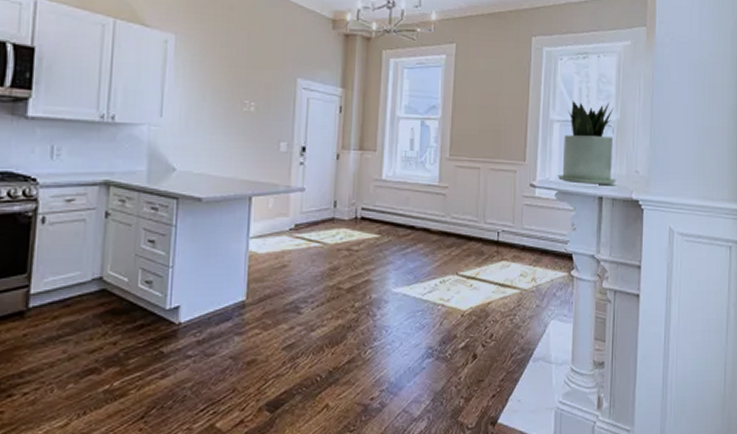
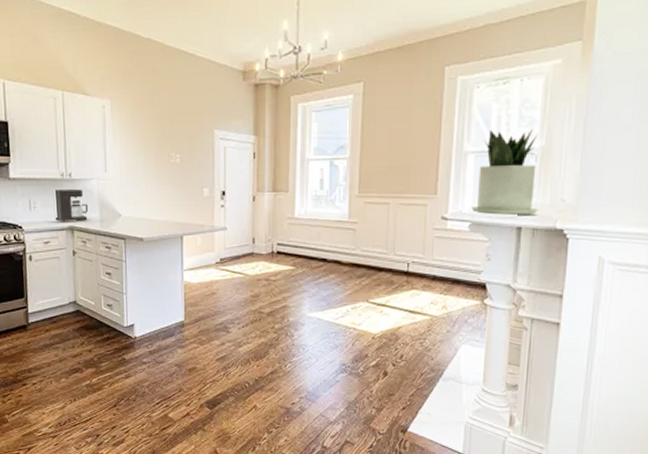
coffee maker: none [85,133,134,176] -> present [55,188,89,223]

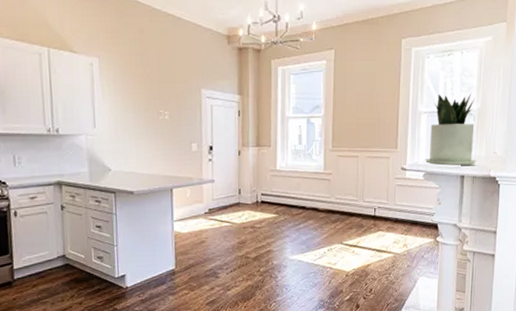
coffee maker: present [55,188,89,223] -> none [41,144,77,178]

